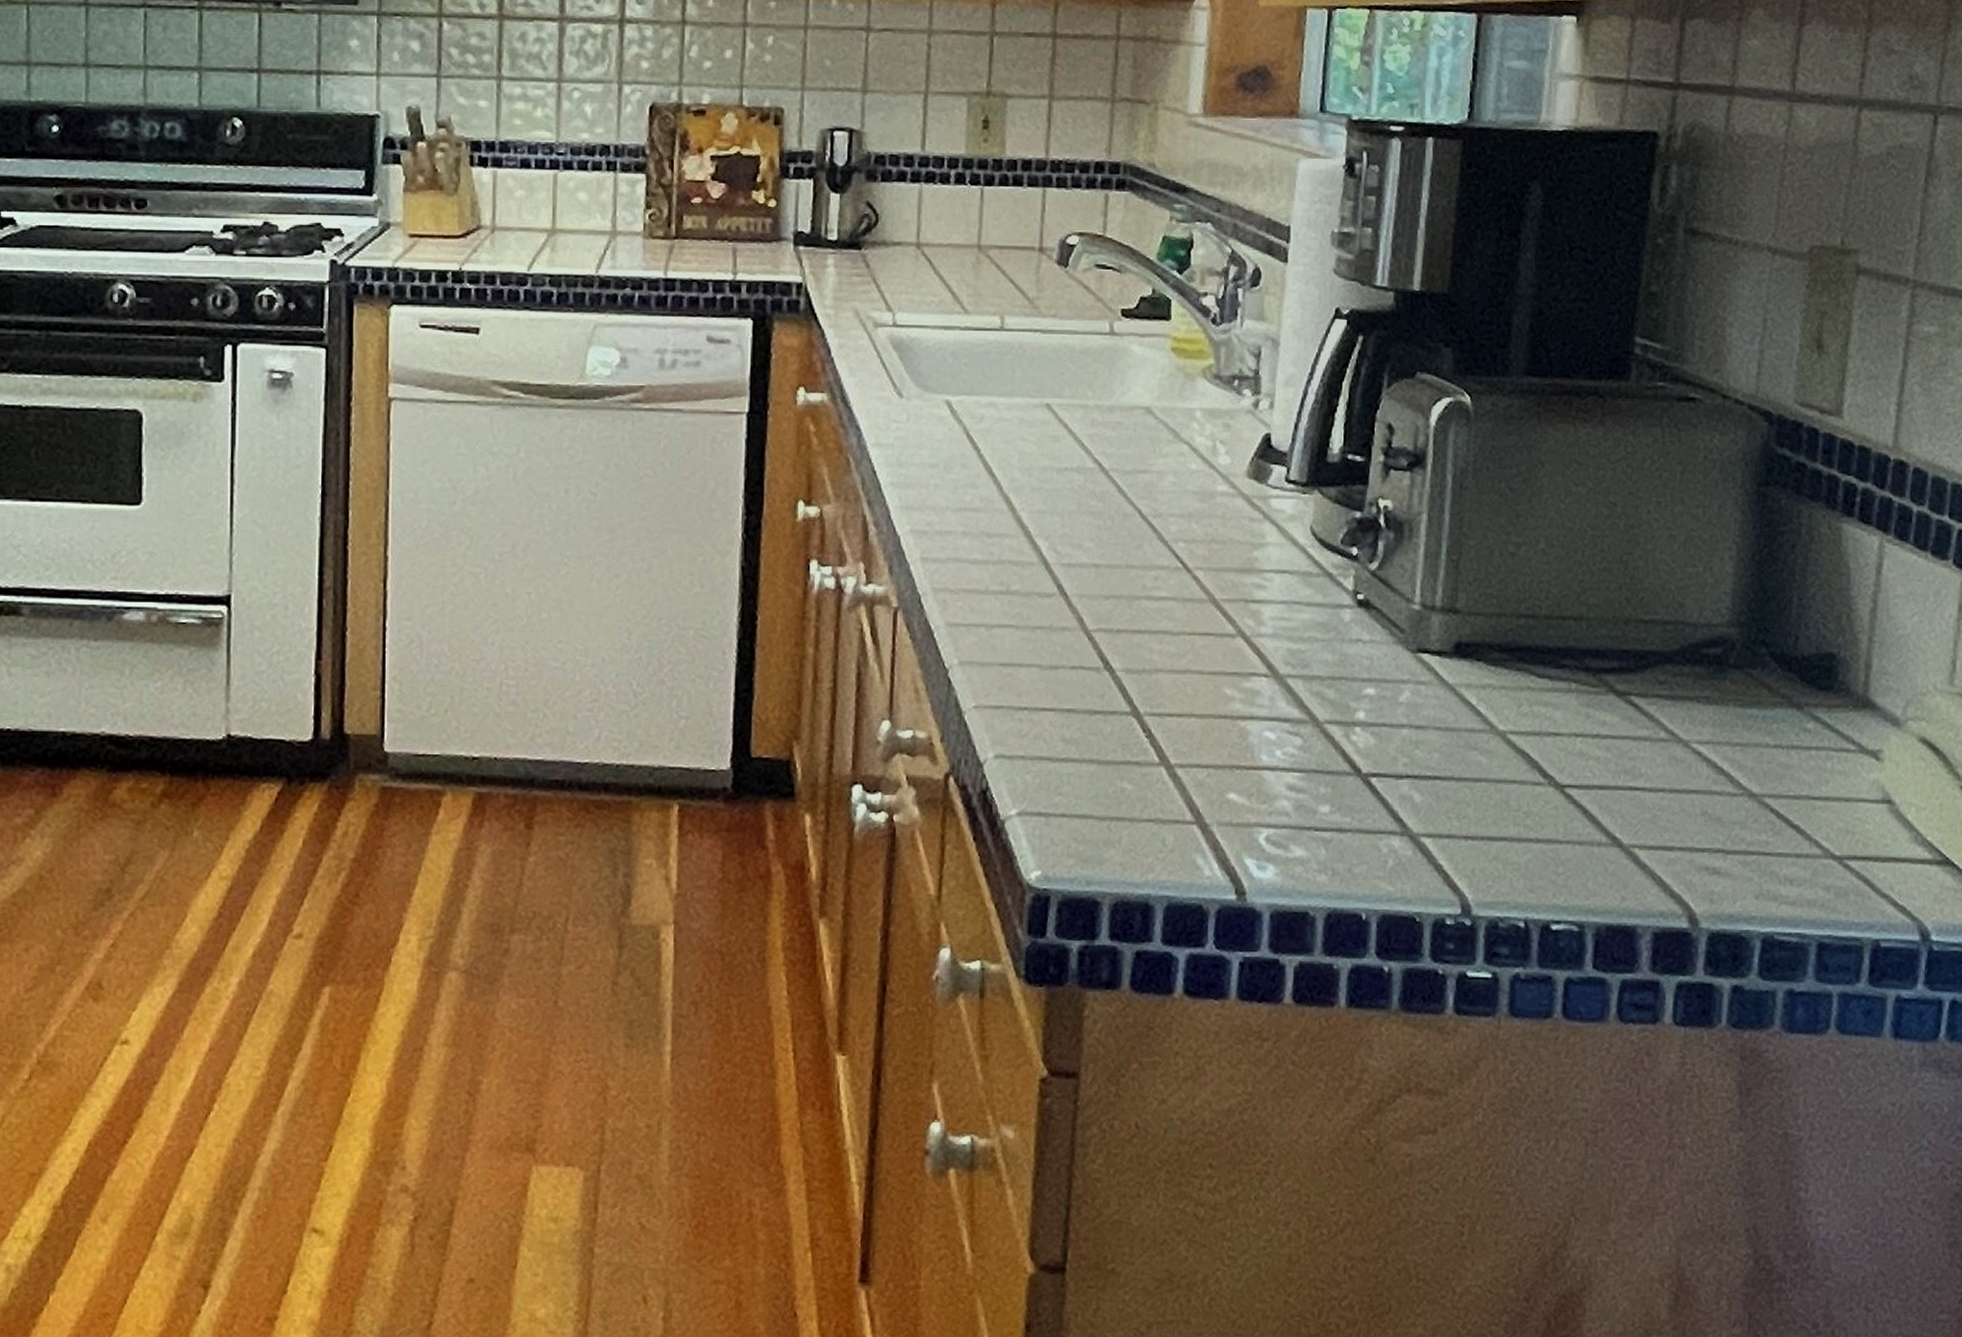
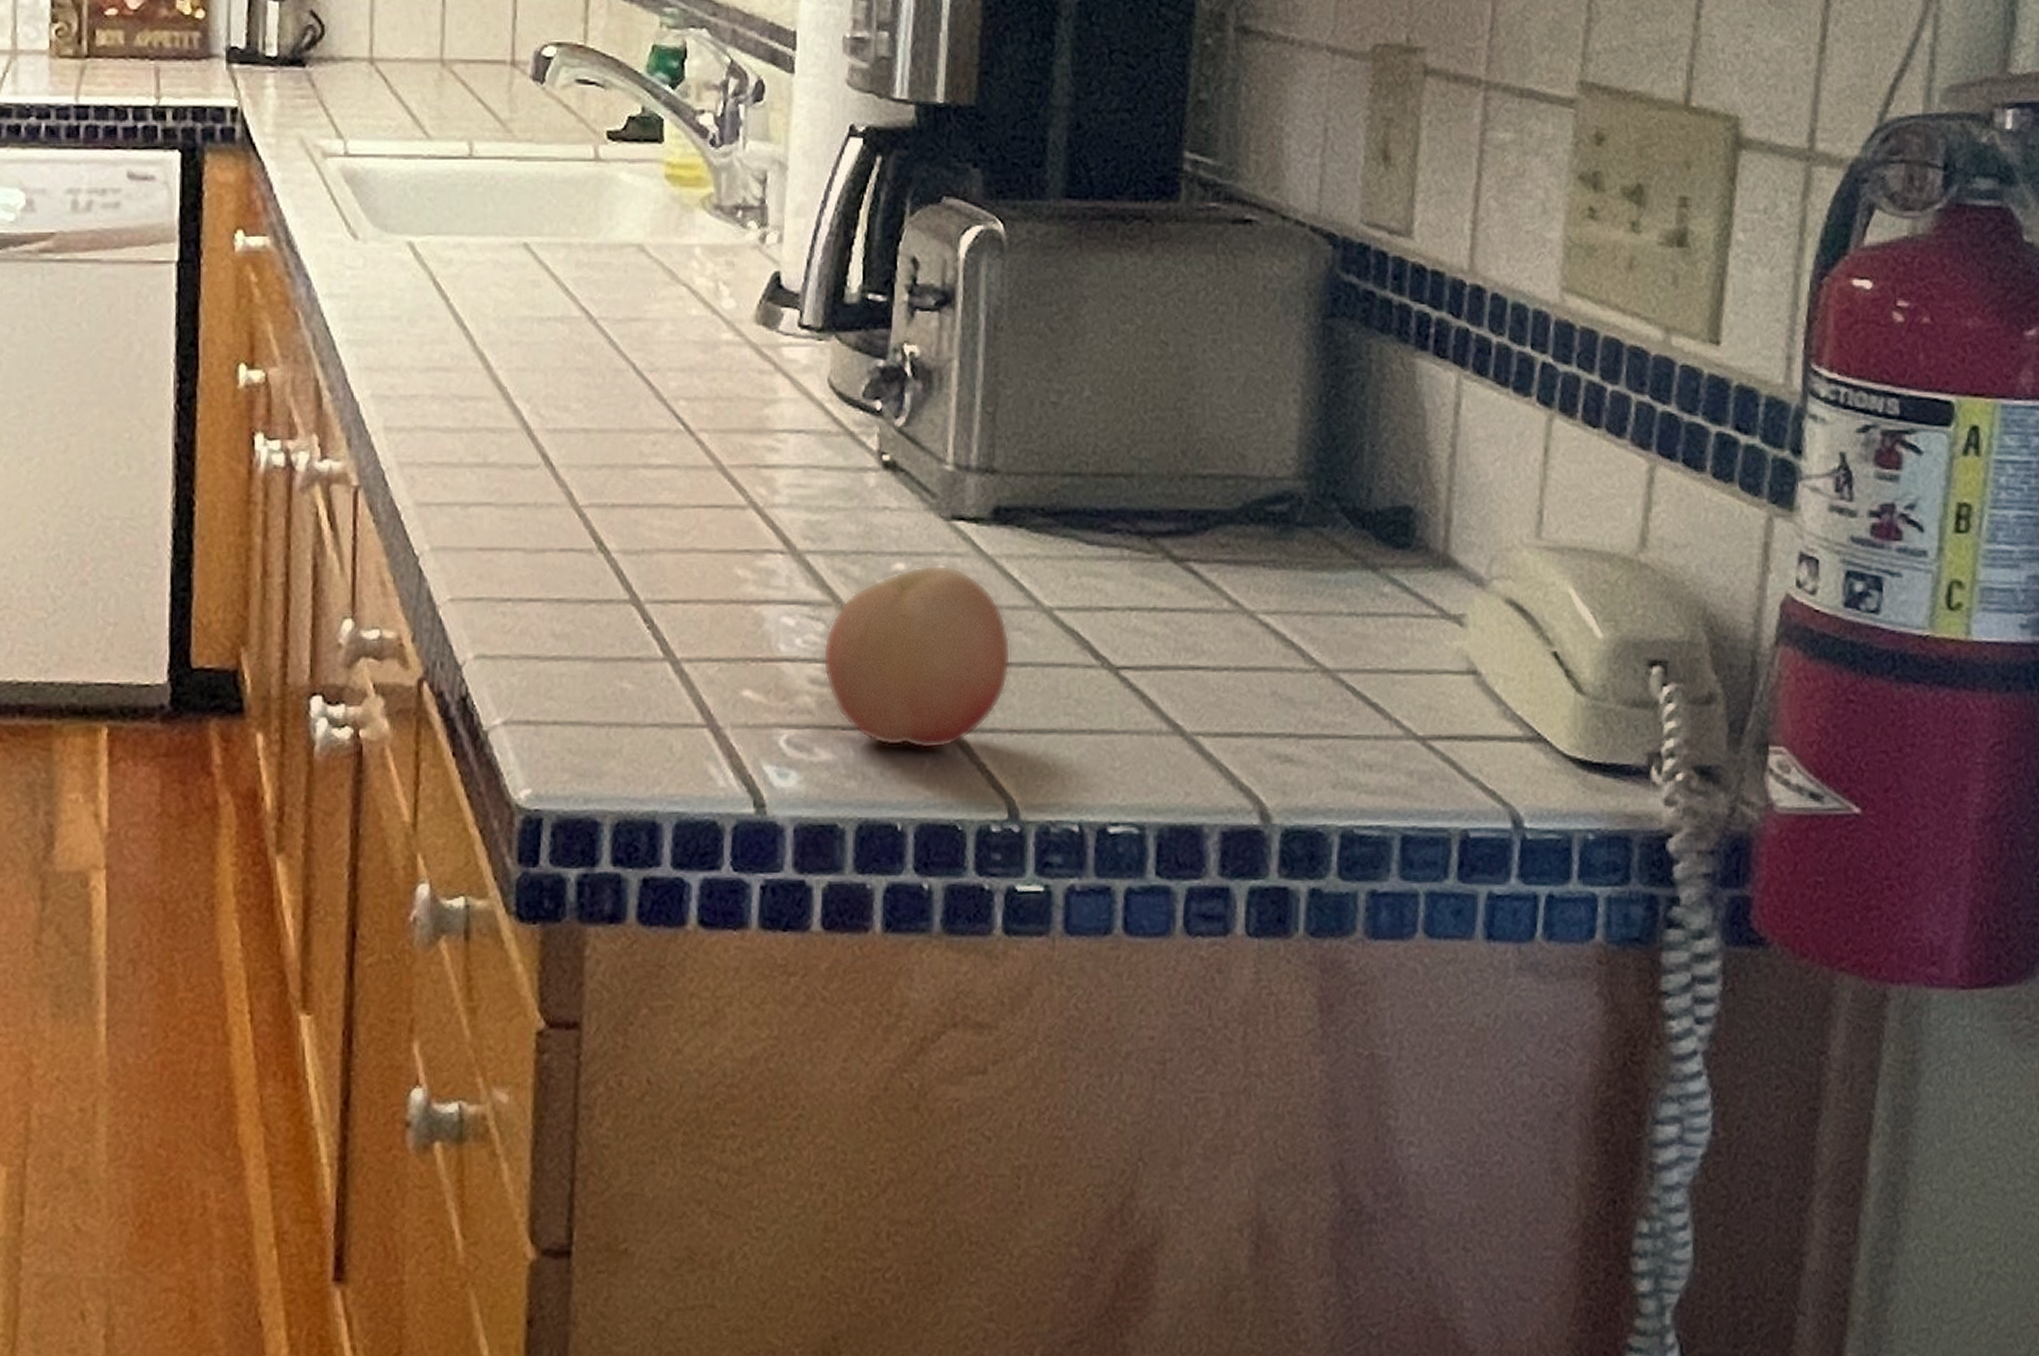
fruit: none [1299,691,1468,851] -> present [822,564,1011,750]

